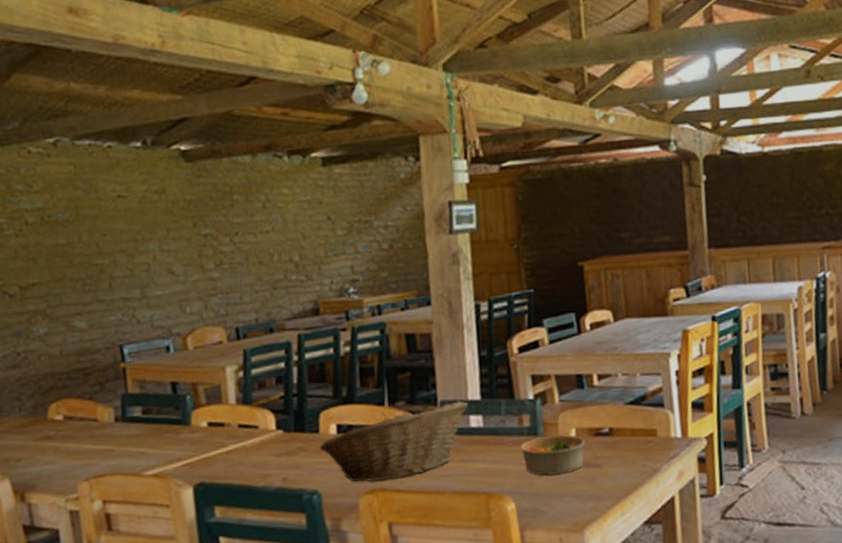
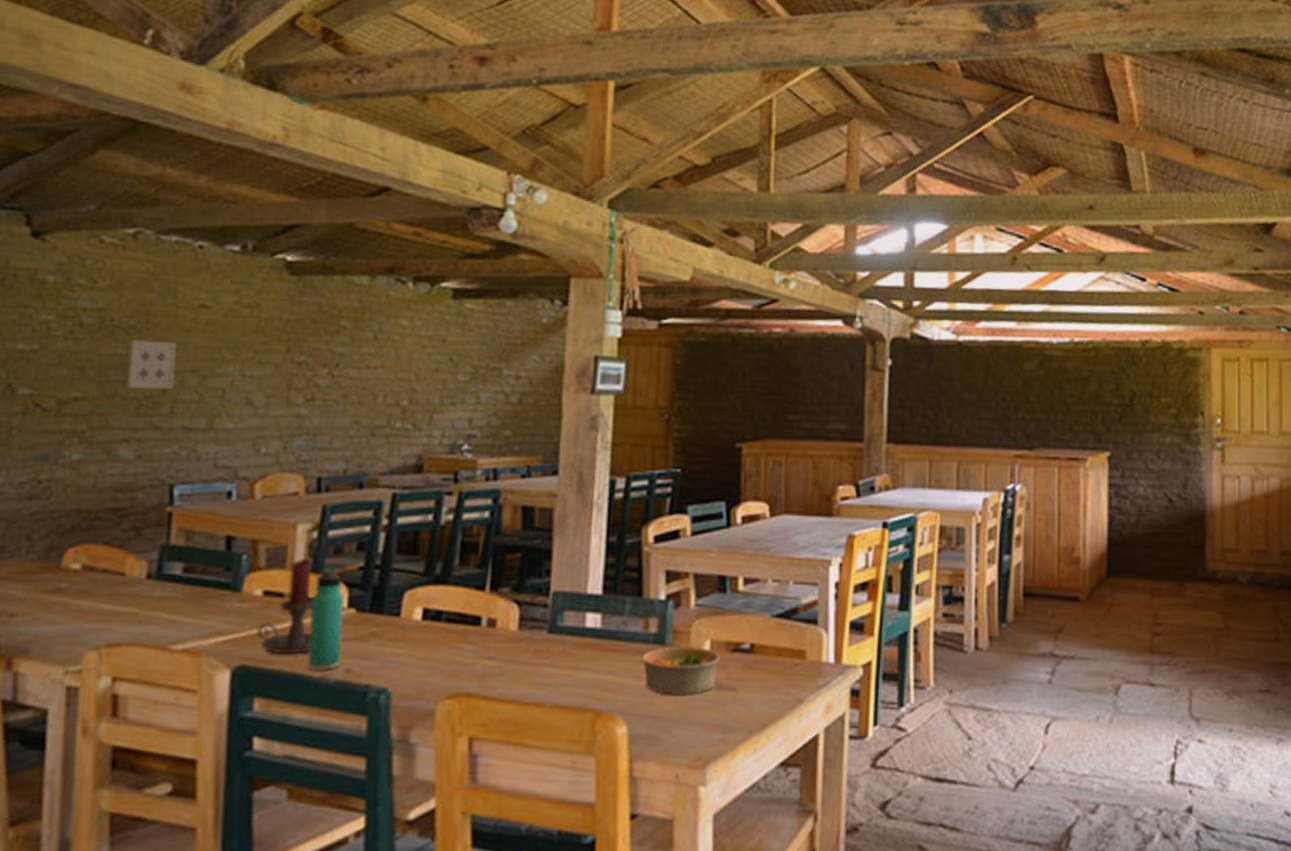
wall art: none [67,229,109,271] -> present [125,340,178,389]
candle holder: none [208,394,252,471] -> present [257,560,313,653]
thermos bottle: none [245,399,278,482] -> present [307,568,344,670]
fruit basket: present [320,401,469,482] -> none [398,593,587,684]

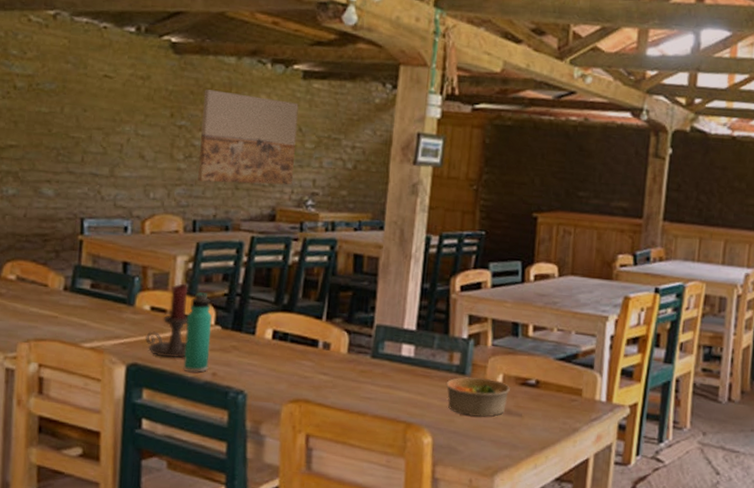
wall art: present [125,340,178,389] -> none [48,101,87,143]
wall art: none [322,316,448,430] -> present [198,89,299,186]

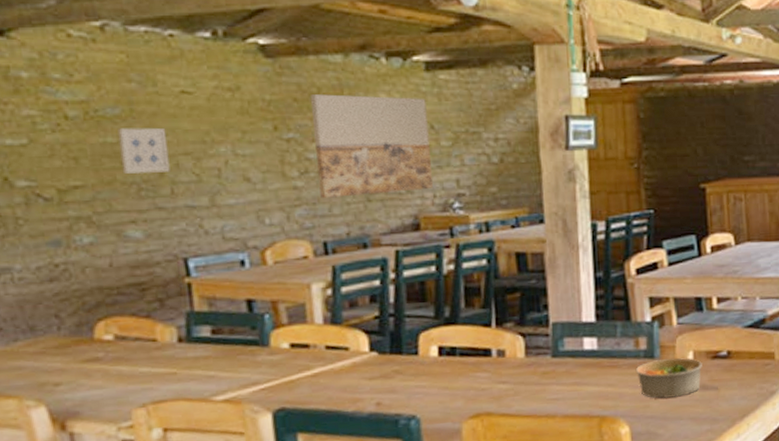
wall art: none [48,101,87,143] -> present [117,127,170,174]
candle holder: present [145,284,189,358] -> none [290,314,341,396]
thermos bottle: present [183,292,212,373] -> none [334,319,371,407]

